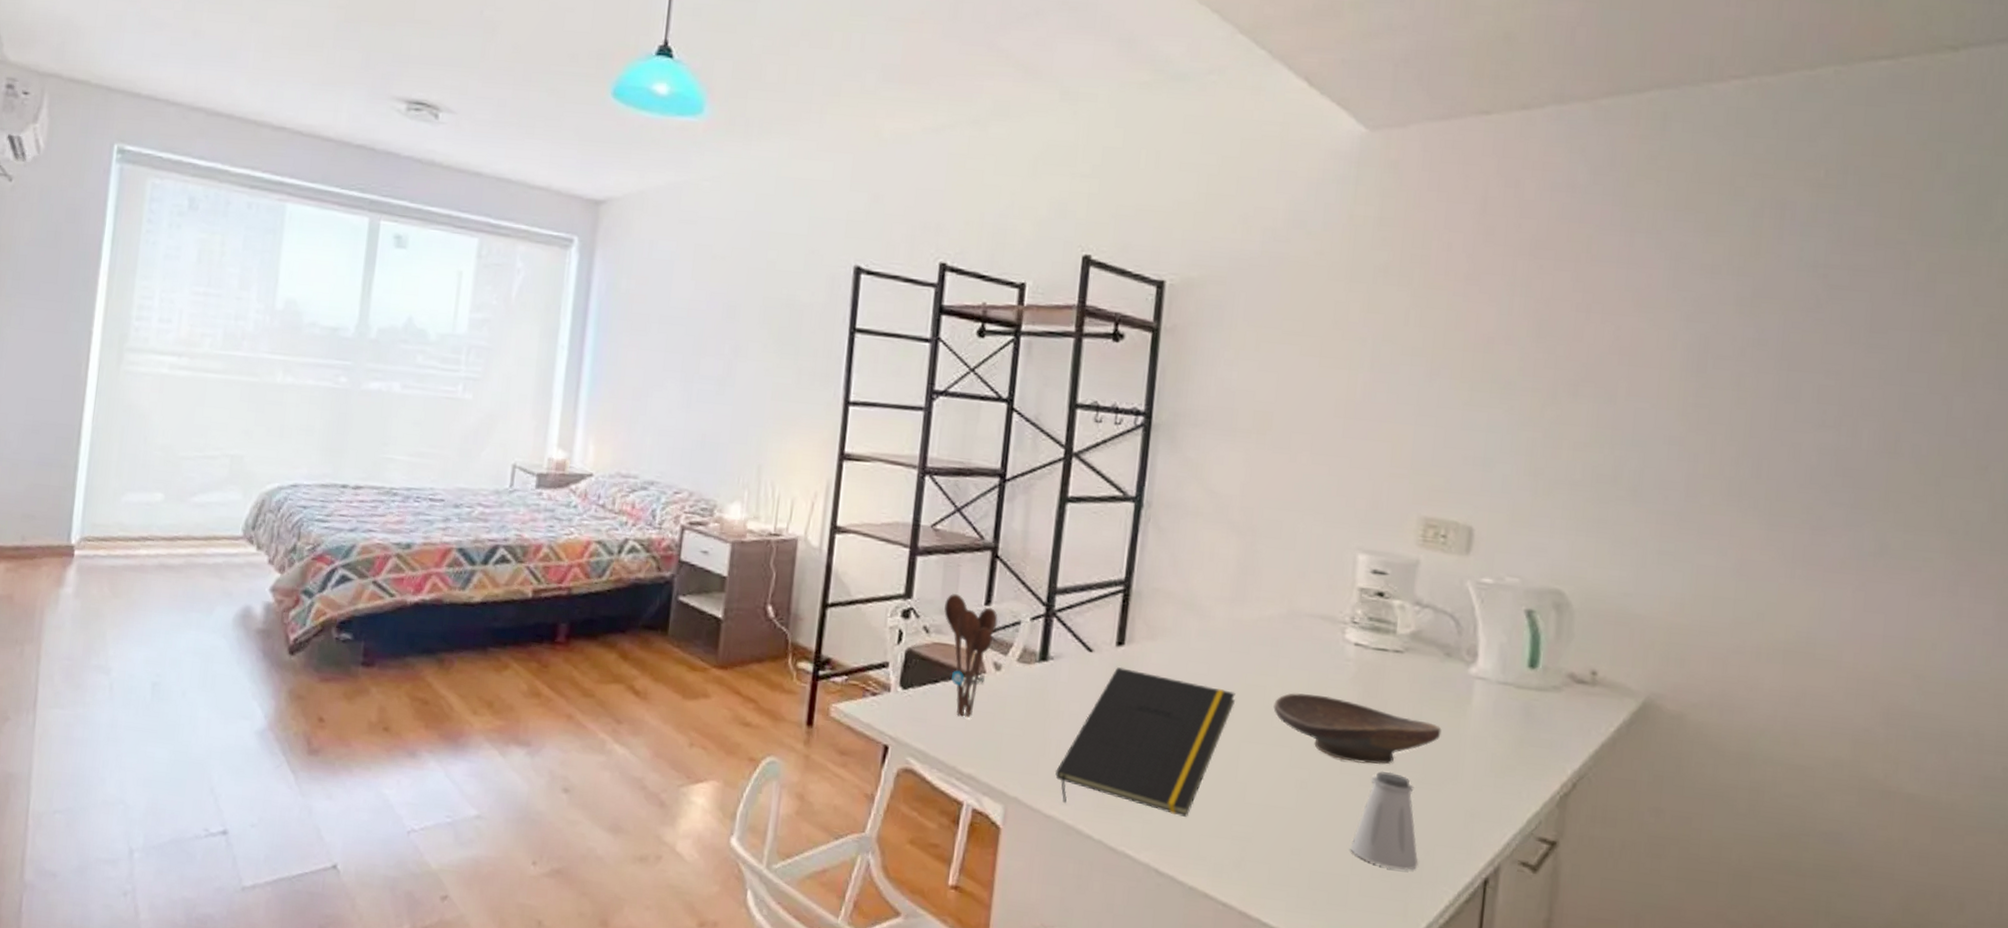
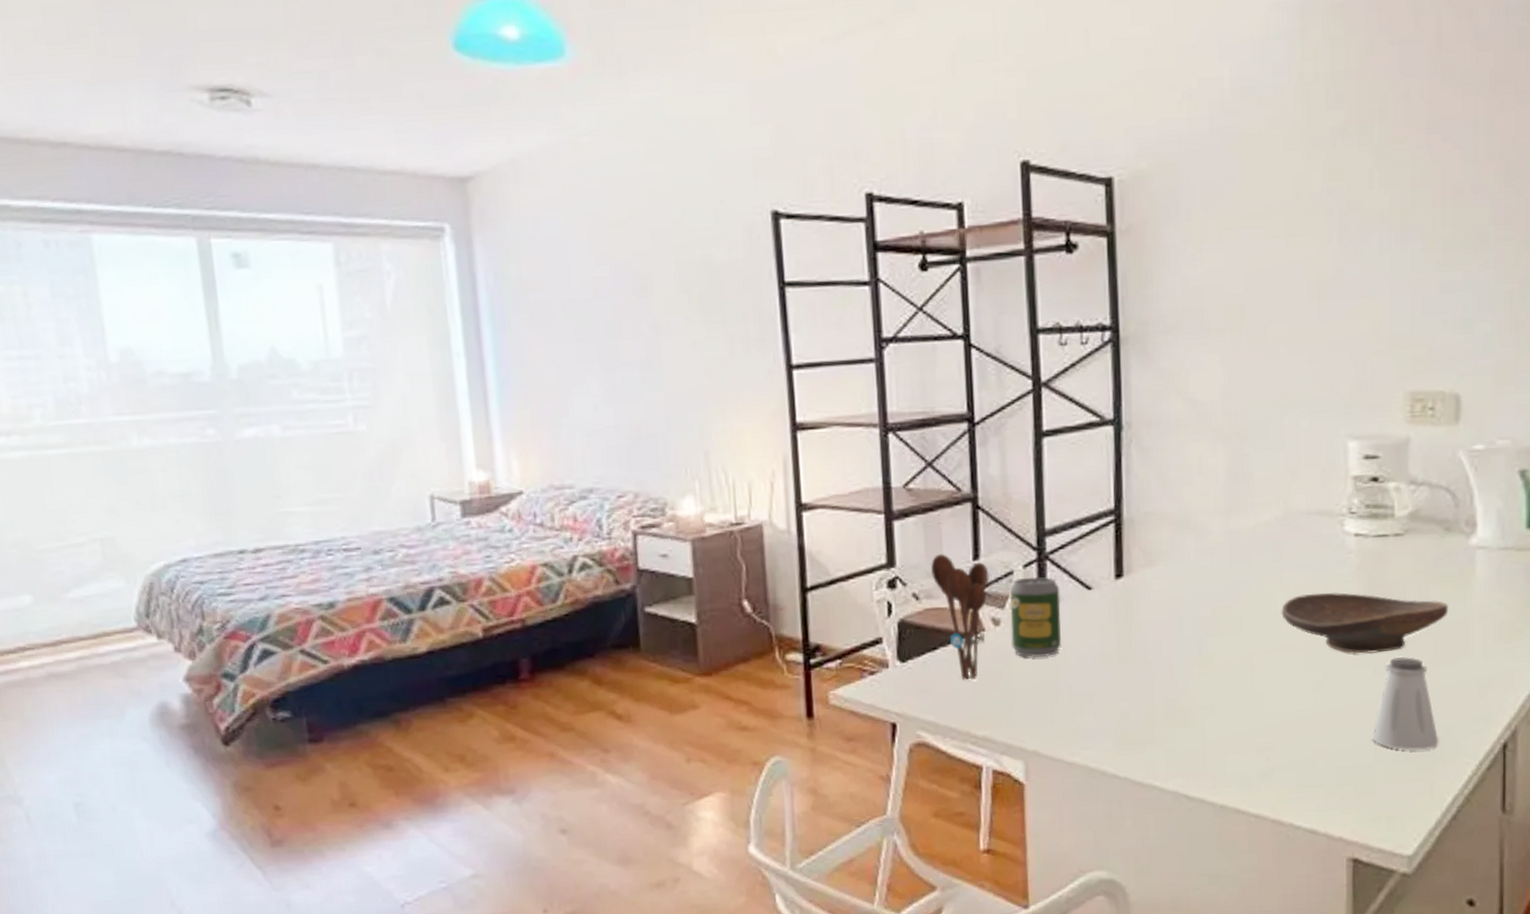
soda can: none [1009,629,1063,709] -> present [1010,576,1061,658]
notepad: present [1055,666,1236,818] -> none [1072,599,1242,748]

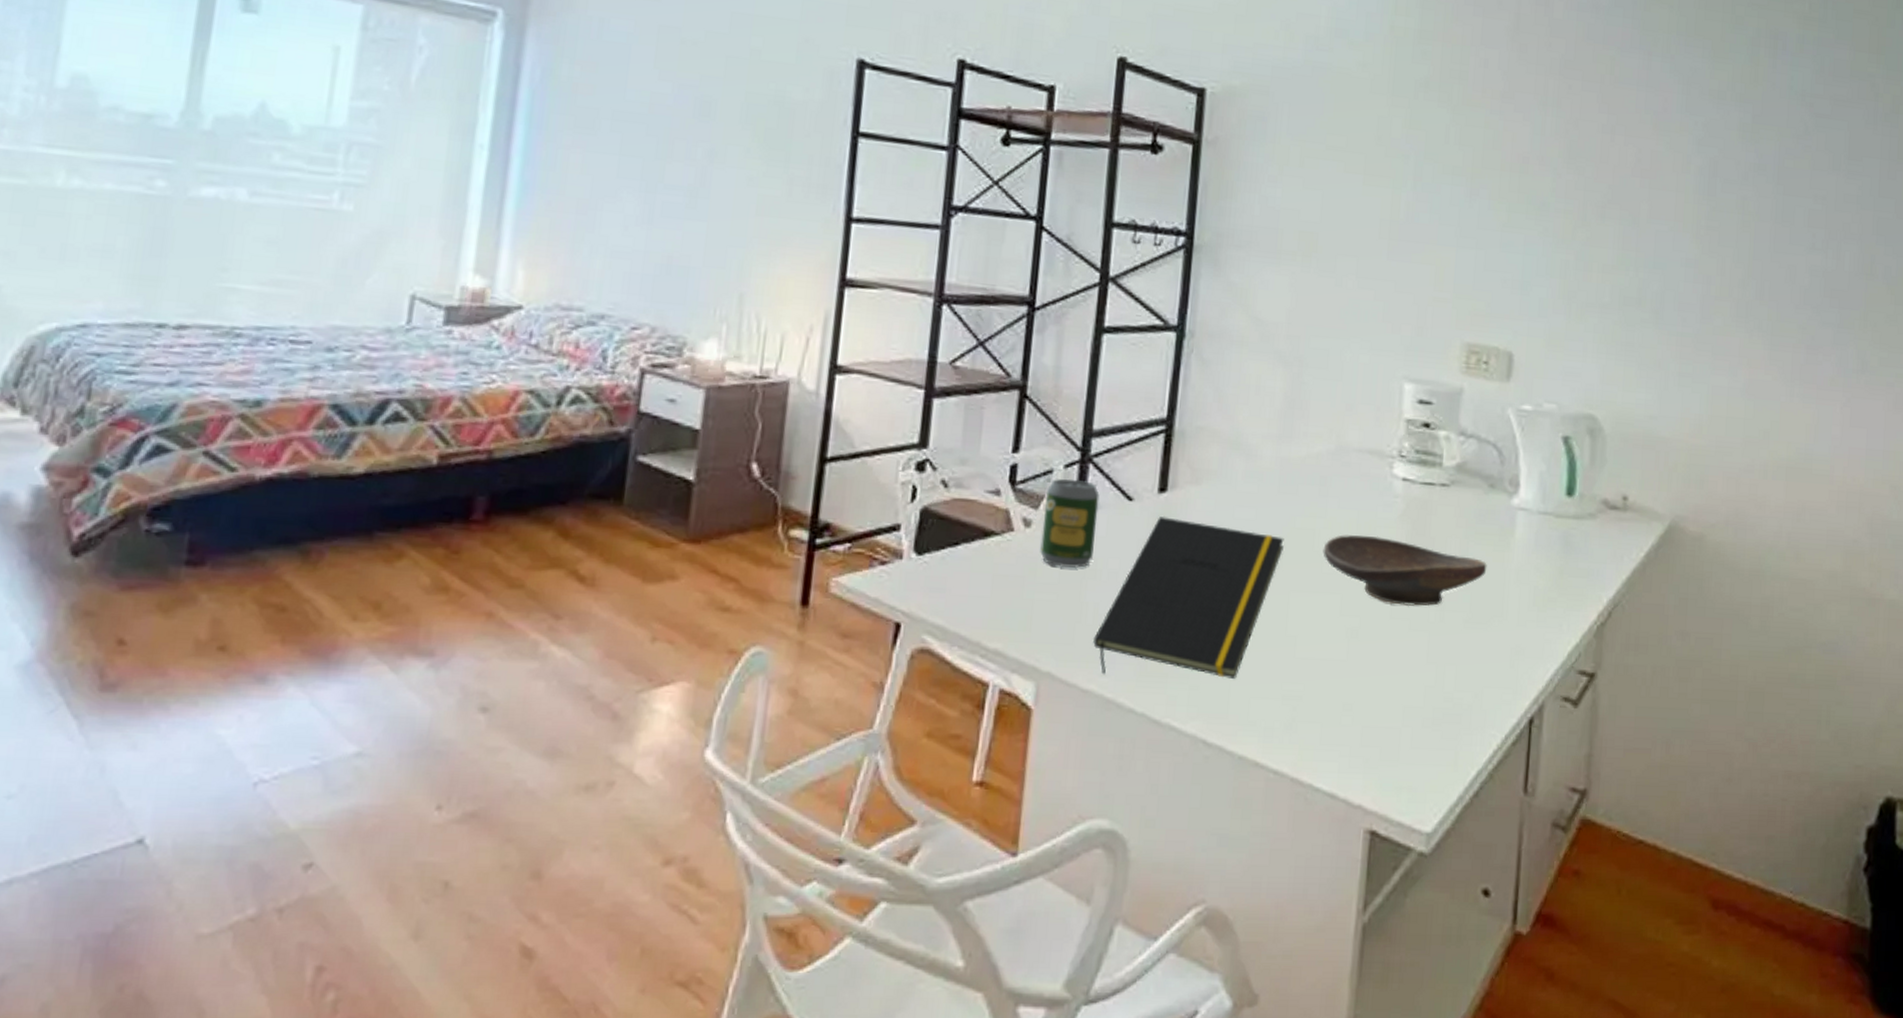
utensil holder: present [931,554,989,681] -> none [965,441,1028,585]
notepad: none [1072,599,1242,748] -> present [1093,515,1284,680]
saltshaker: present [1372,656,1439,752] -> none [1401,612,1468,717]

